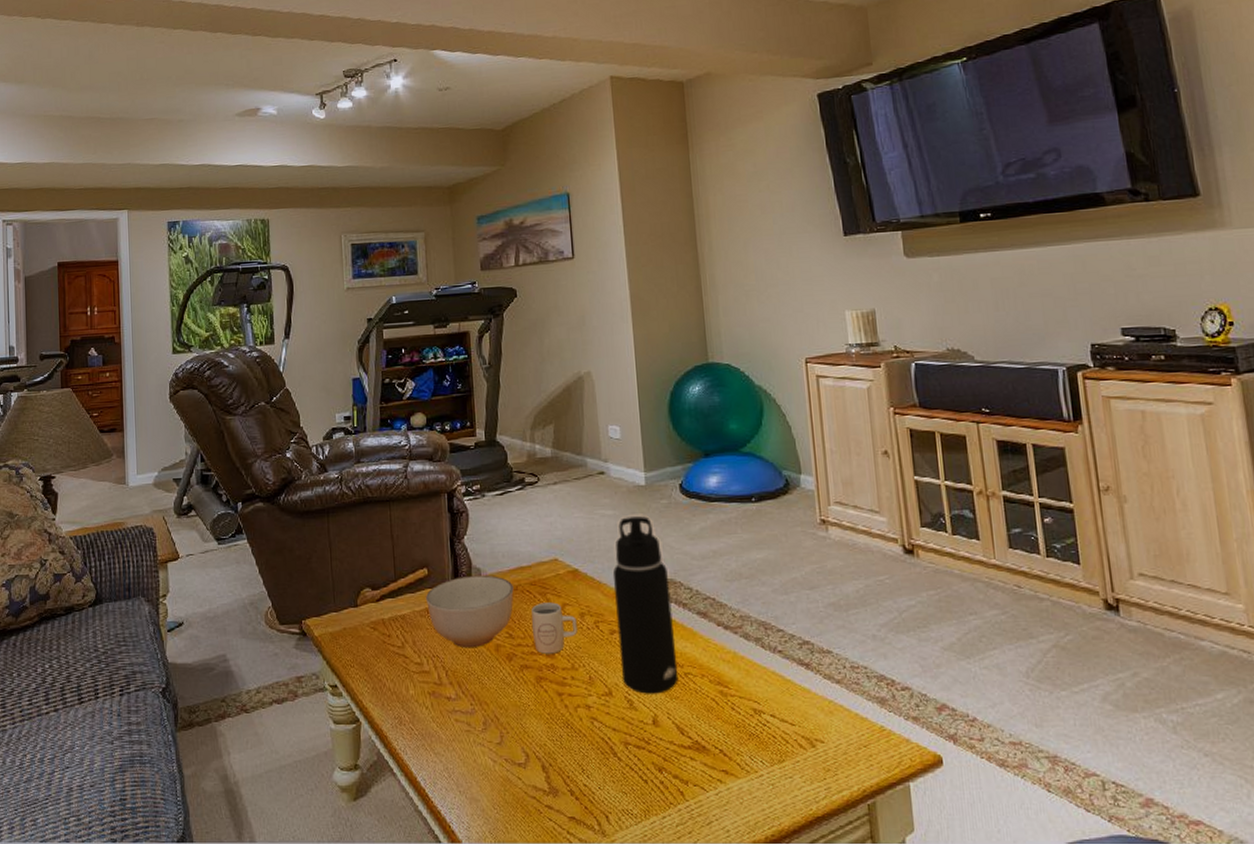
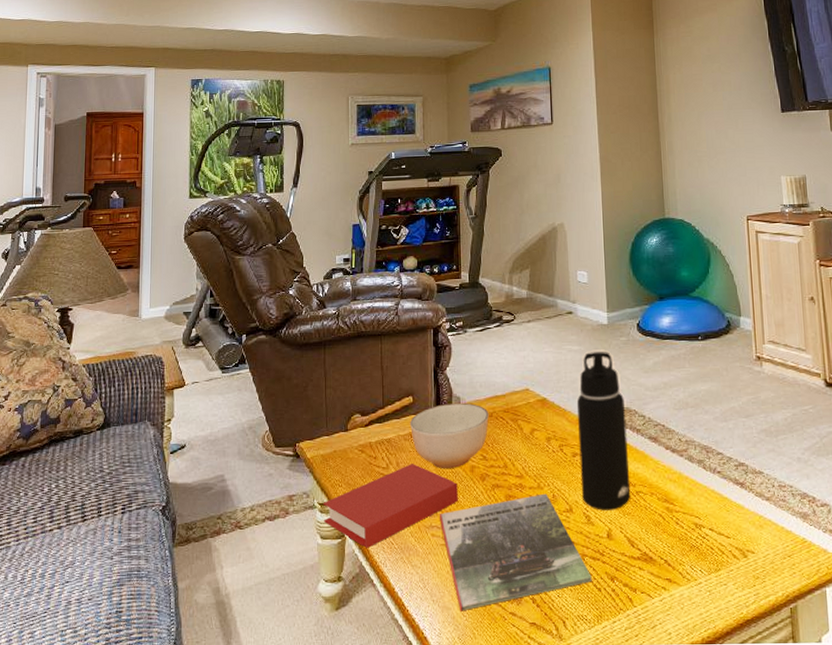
book: none [334,642,483,734] -> present [323,464,458,548]
magazine: none [462,675,637,804] -> present [439,493,592,612]
mug: present [531,602,578,654] -> none [503,428,544,474]

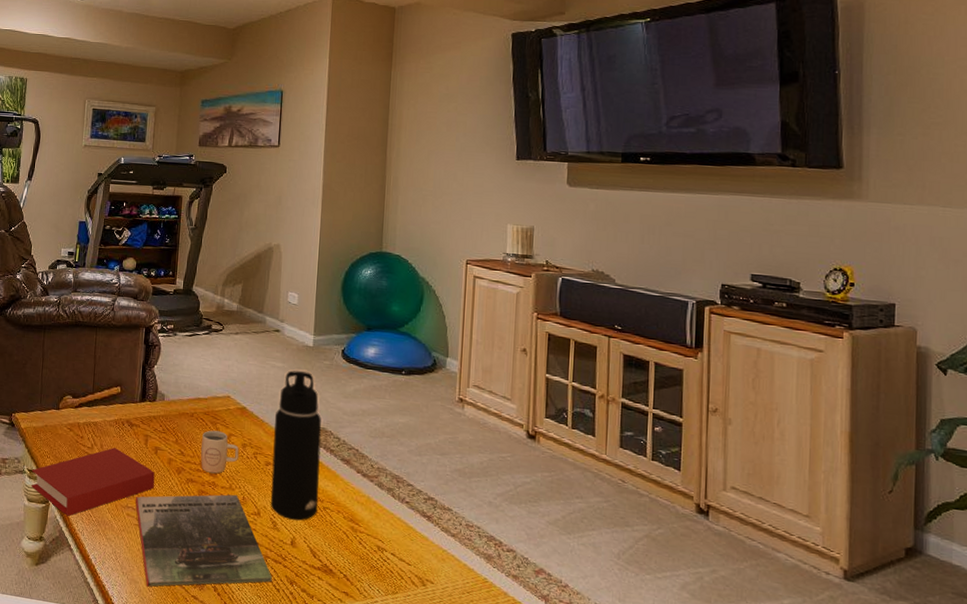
bowl: present [410,402,489,468] -> none [116,398,190,458]
mug: none [503,428,544,474] -> present [200,430,239,474]

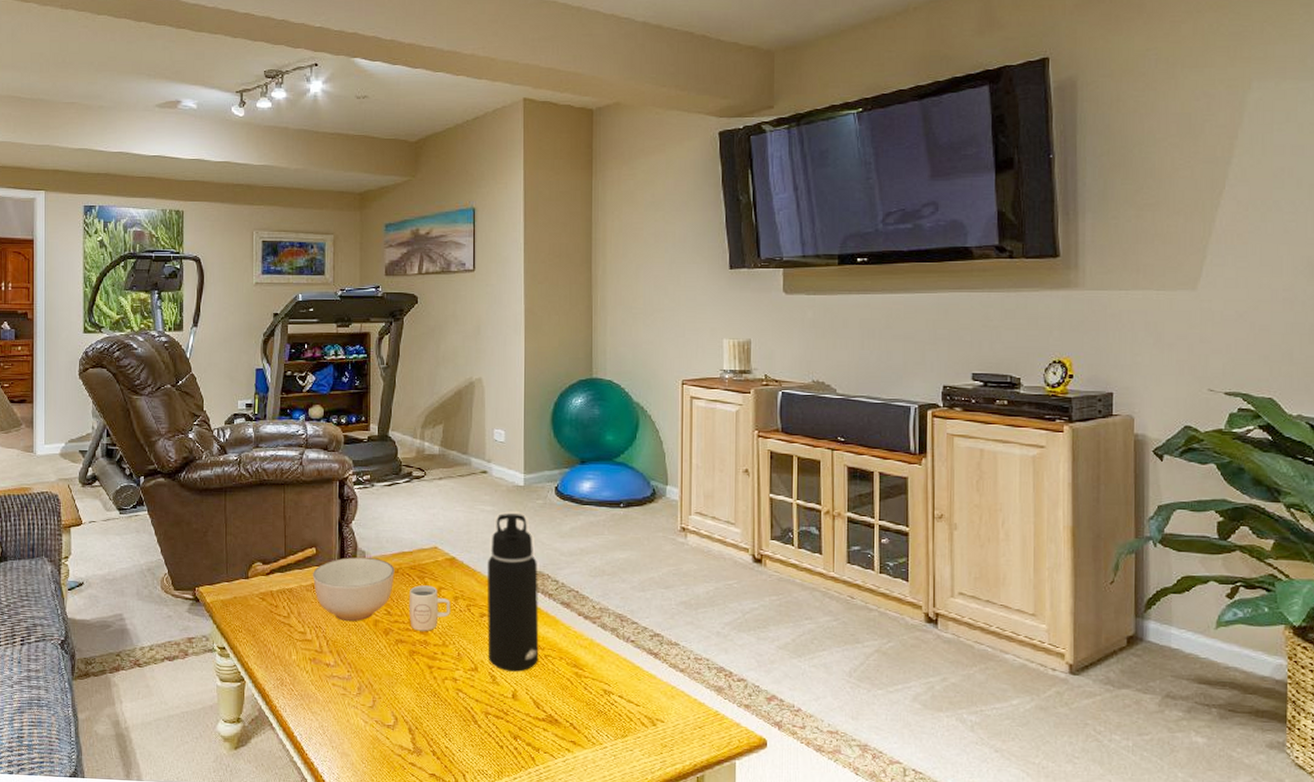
book: present [30,447,155,516] -> none [222,614,360,693]
bowl: none [116,398,190,458] -> present [313,556,395,621]
magazine: present [135,494,272,587] -> none [340,651,494,759]

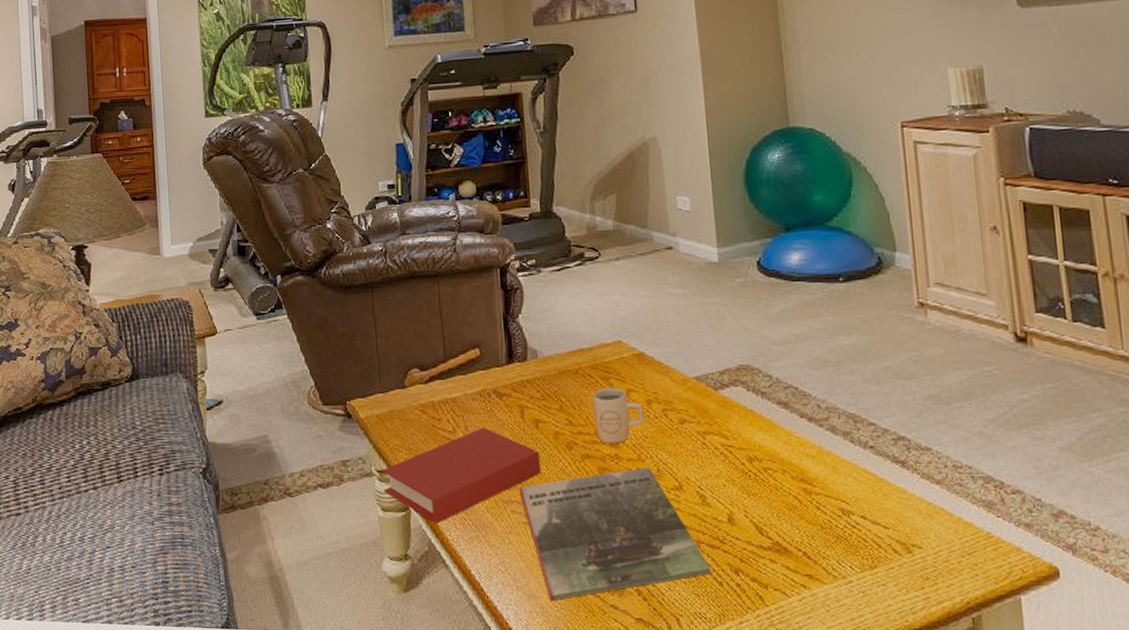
book: none [222,614,360,693] -> present [382,428,541,523]
bowl: present [313,556,395,621] -> none [478,356,574,434]
magazine: none [340,651,494,759] -> present [518,467,711,601]
water bottle: present [487,513,539,672] -> none [682,296,757,489]

